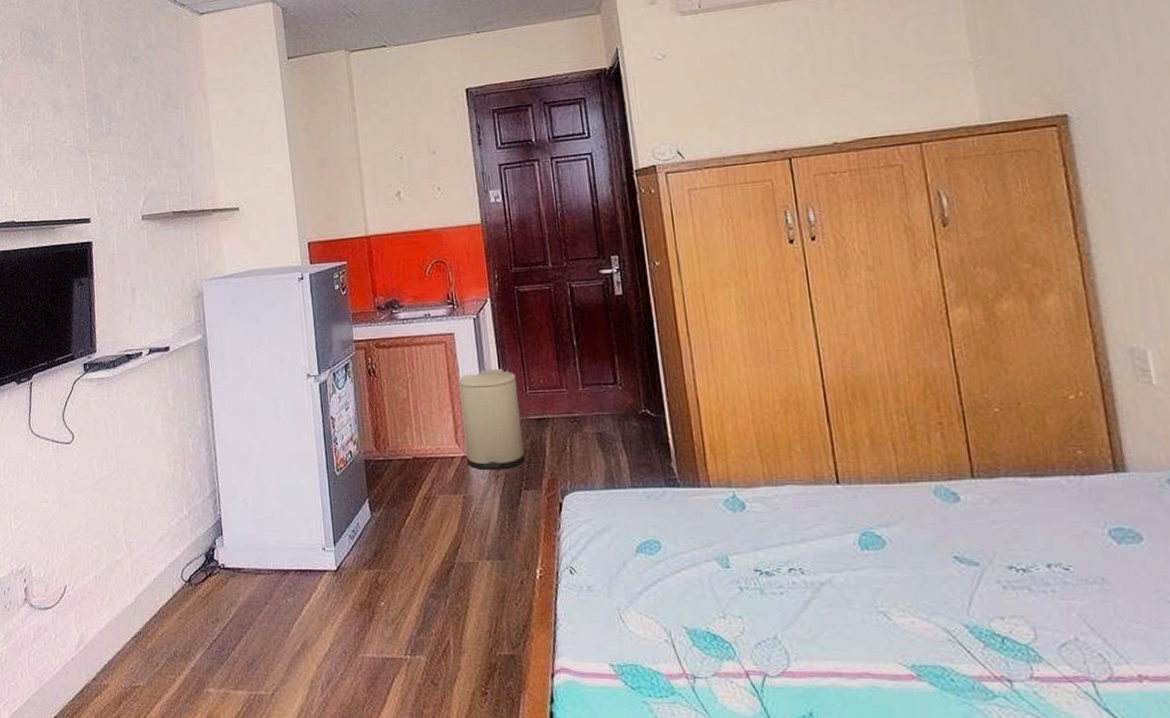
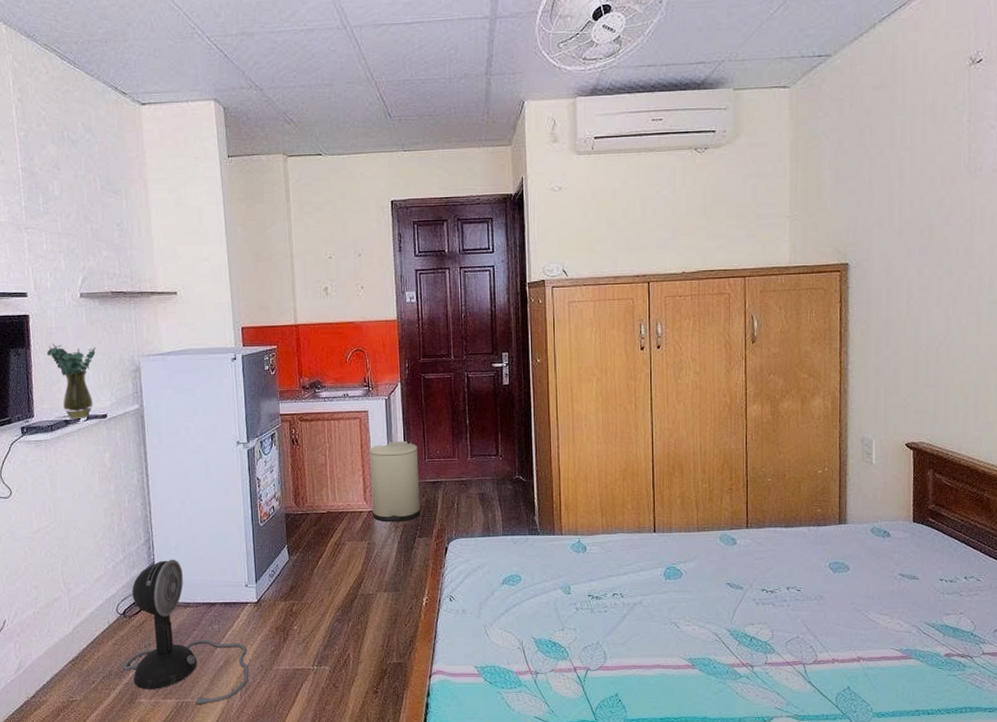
vase: none [109,271,158,353] -> present [46,344,96,419]
electric fan: none [188,515,331,699] -> present [122,559,249,705]

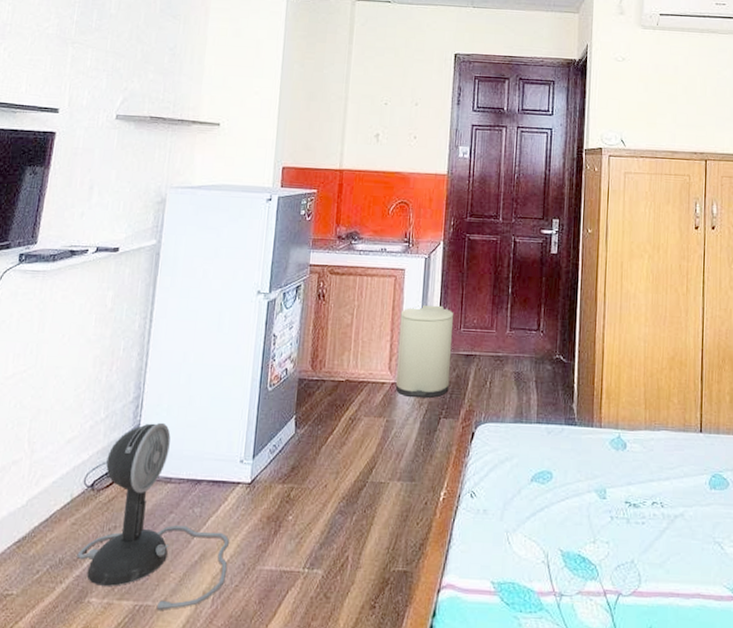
vase: present [46,344,96,419] -> none [66,165,121,250]

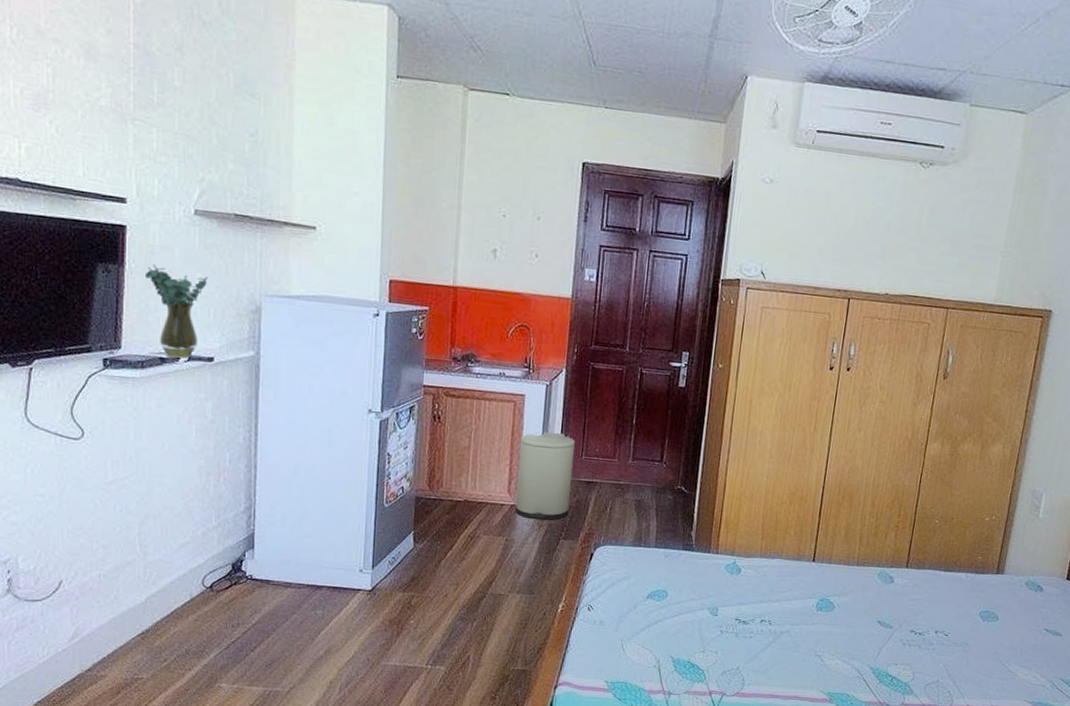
vase: none [66,165,121,250] -> present [144,265,207,359]
electric fan: present [77,422,230,610] -> none [203,532,354,696]

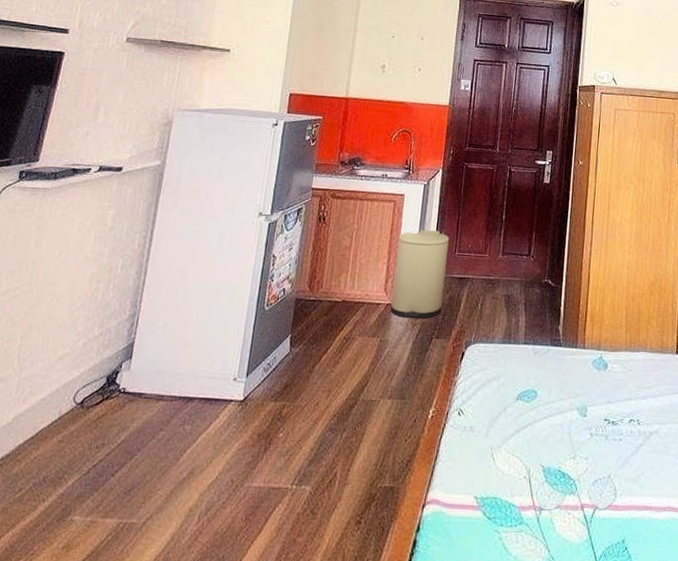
vase: present [144,265,207,359] -> none [72,85,129,169]

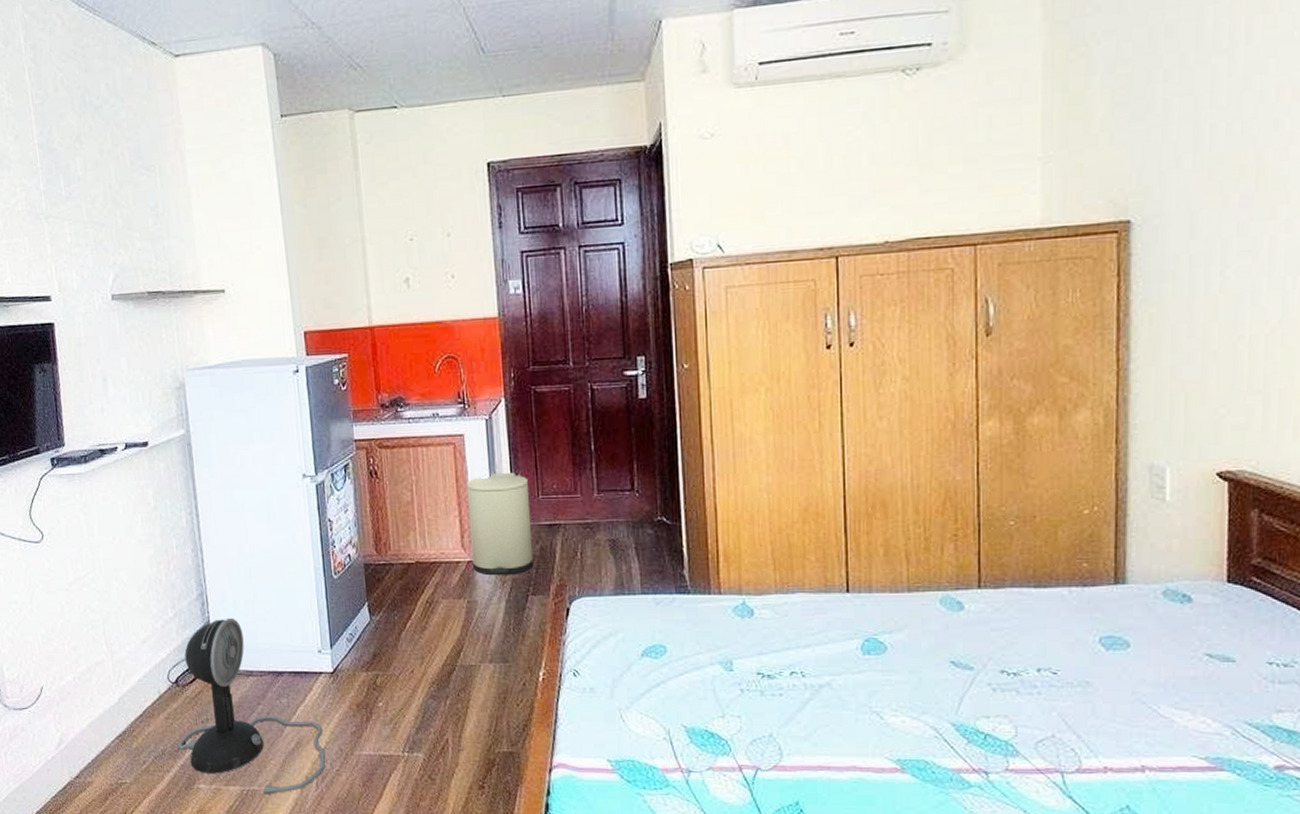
electric fan: none [62,340,220,528] -> present [177,617,326,794]

